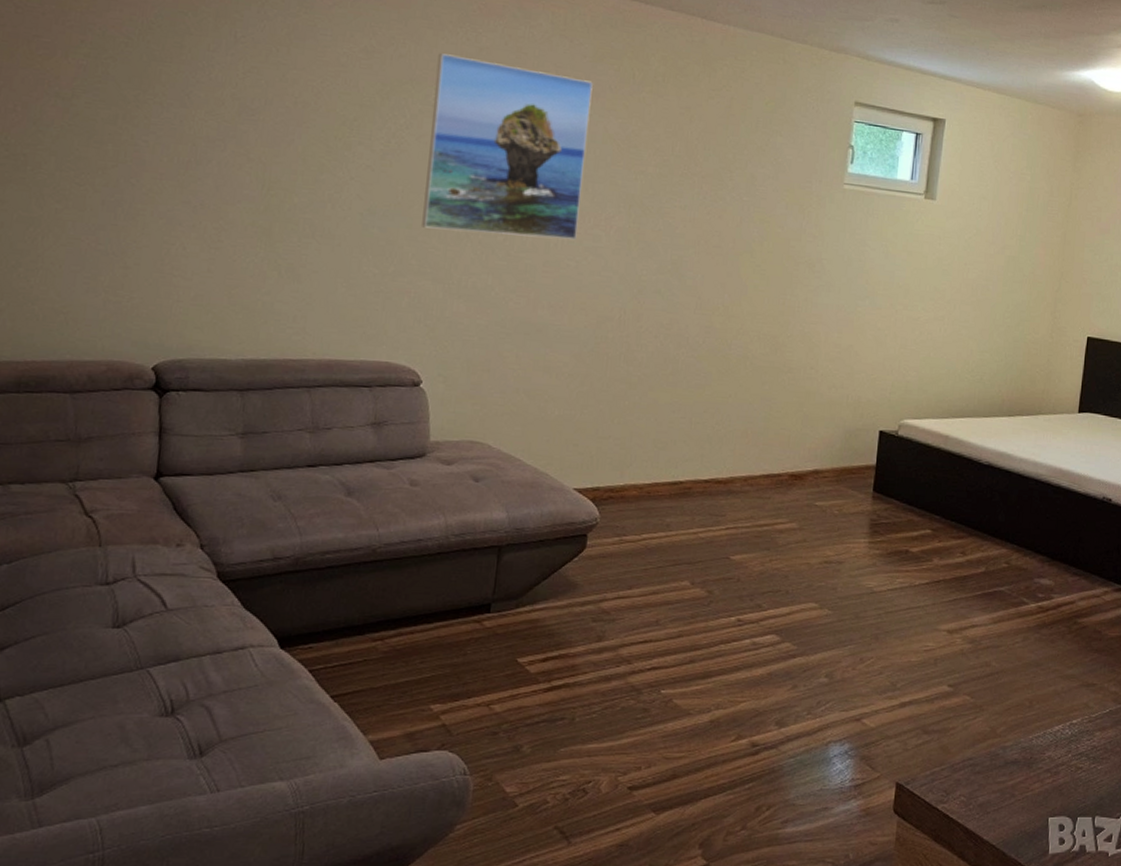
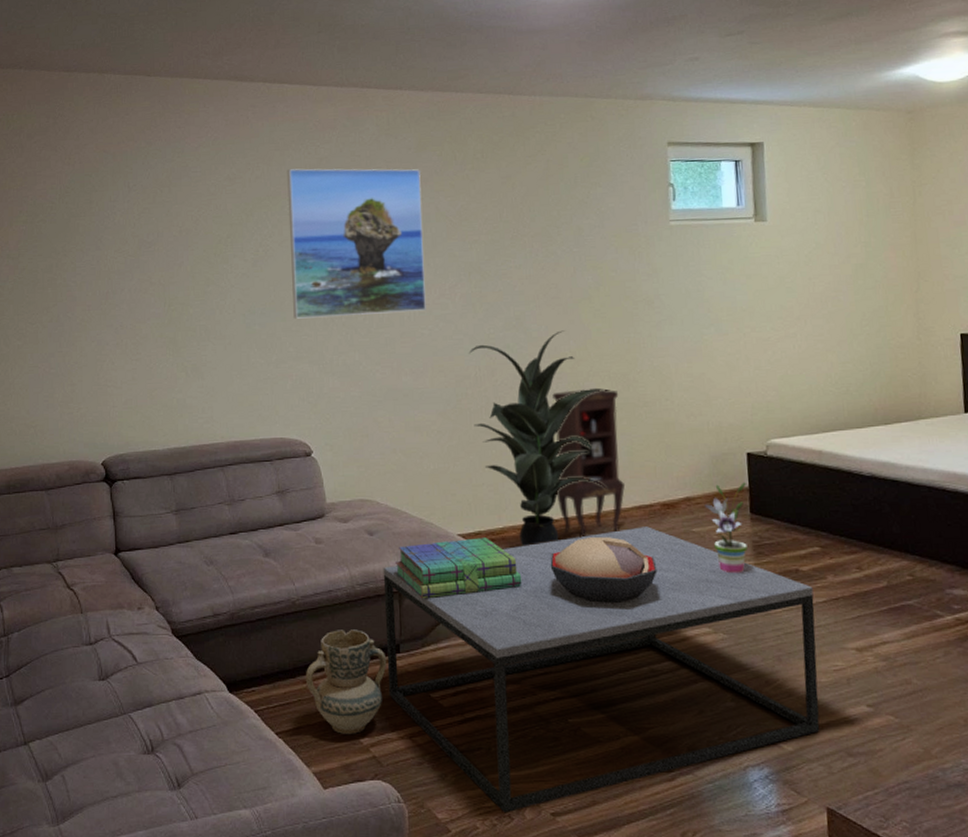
ceramic jug: none [375,584,474,699] -> present [305,629,387,734]
coffee table: none [470,496,918,787] -> present [384,526,820,814]
stack of books: none [499,493,636,556] -> present [396,537,522,599]
indoor plant: none [609,282,759,508] -> present [468,330,612,547]
decorative bowl: none [667,502,775,574] -> present [550,536,658,604]
cabinet: none [685,347,766,503] -> present [552,387,626,538]
potted plant: none [830,459,874,550] -> present [704,482,748,574]

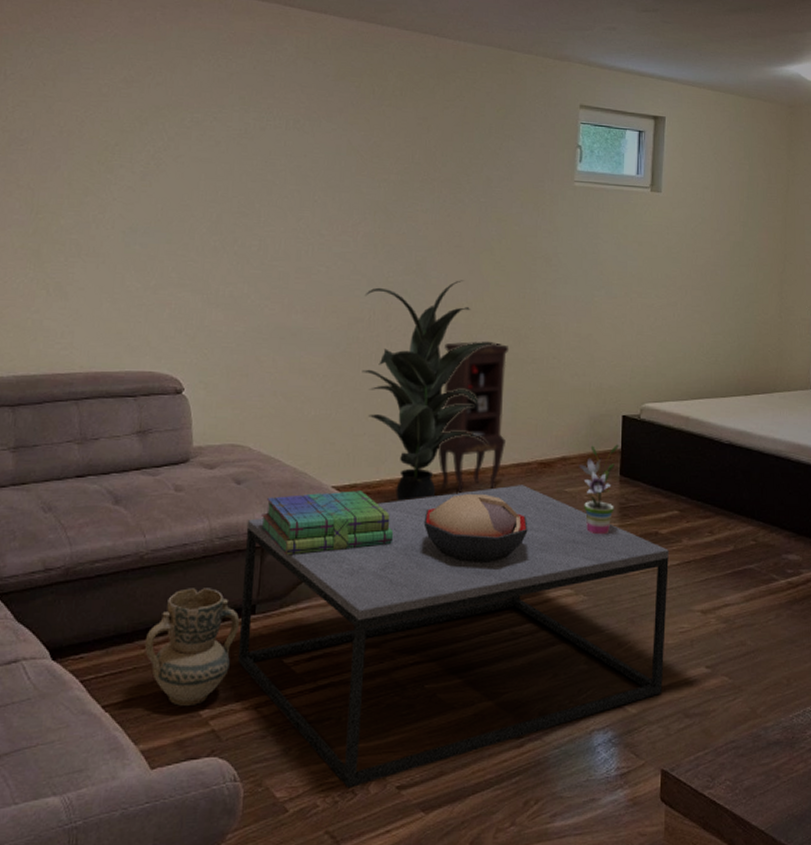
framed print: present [287,168,426,319] -> none [180,80,336,246]

